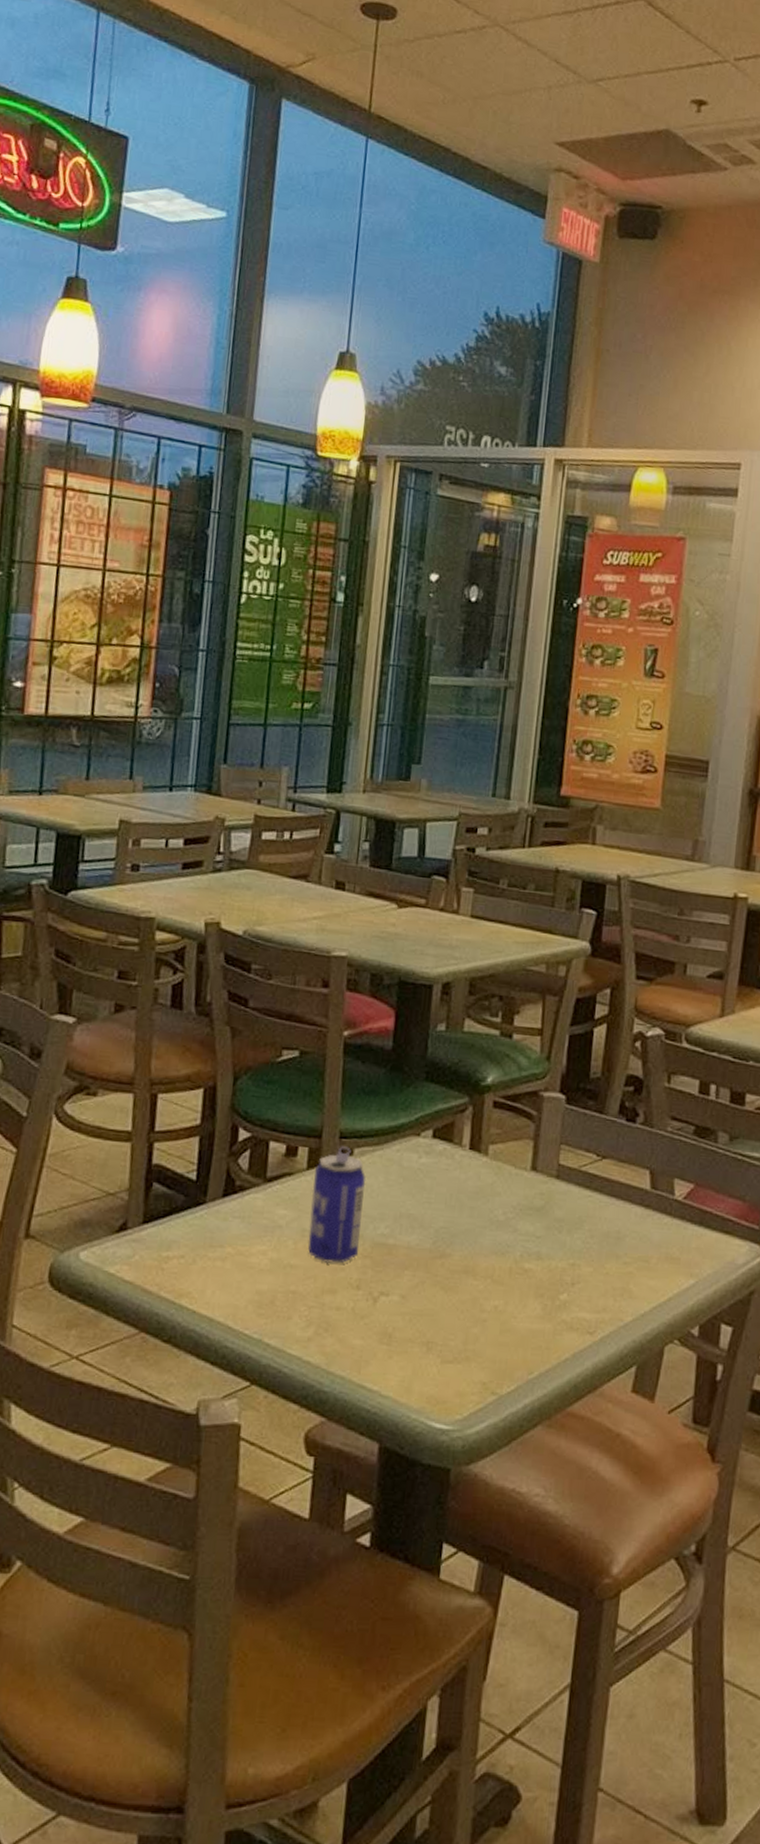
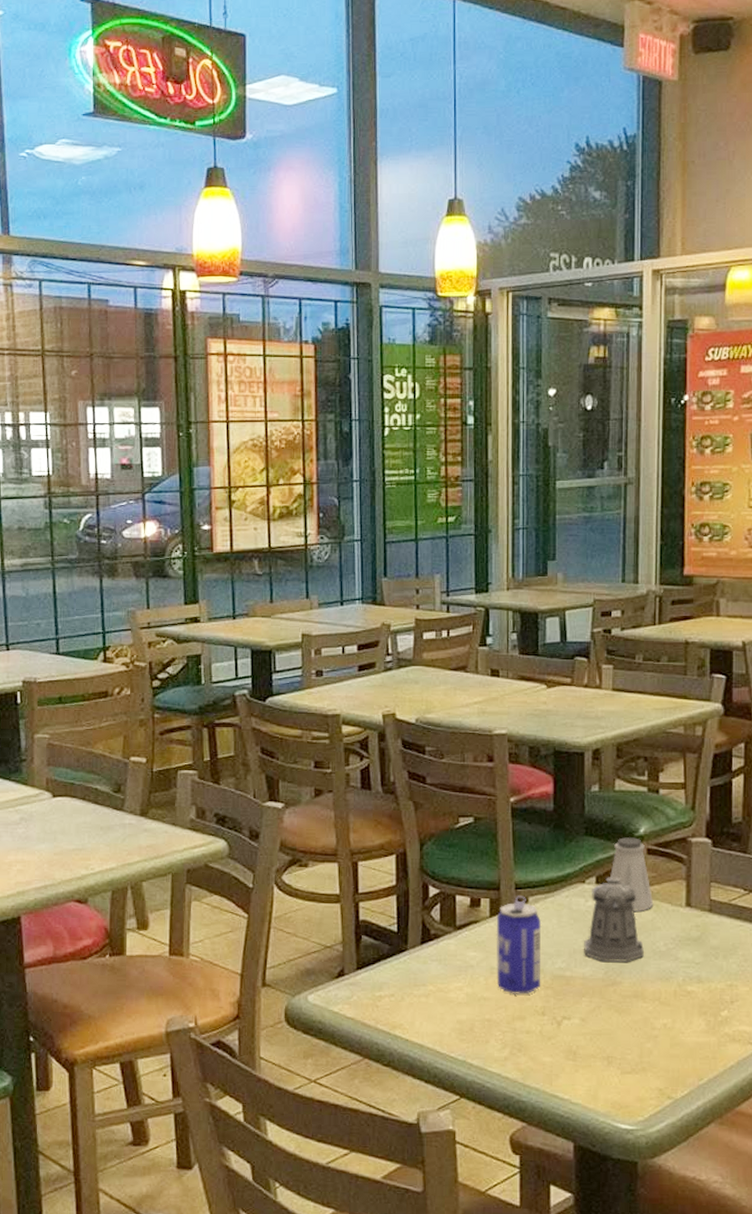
pepper shaker: none [411,1131,480,1231] -> present [584,877,644,962]
saltshaker: none [449,1086,496,1173] -> present [610,837,654,911]

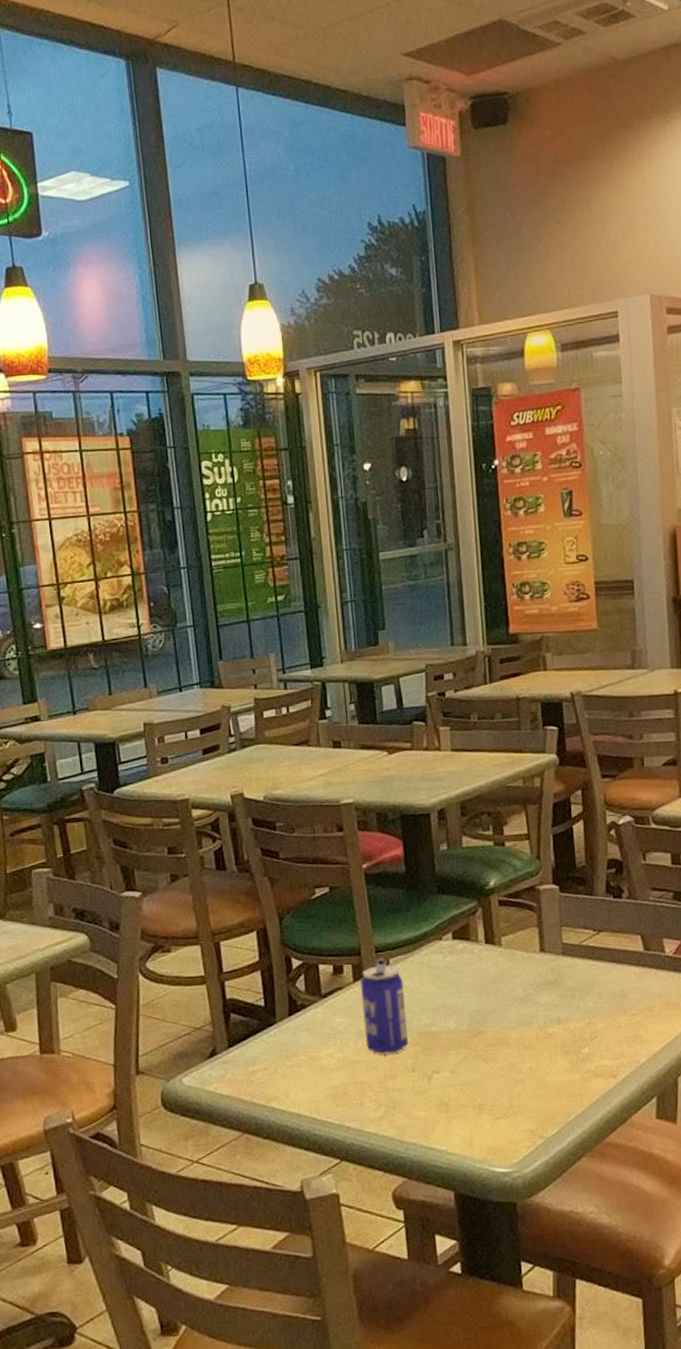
pepper shaker: present [584,877,644,962] -> none [446,931,504,1014]
saltshaker: present [610,837,654,911] -> none [465,891,510,962]

